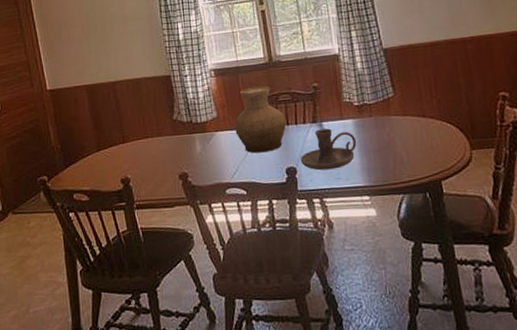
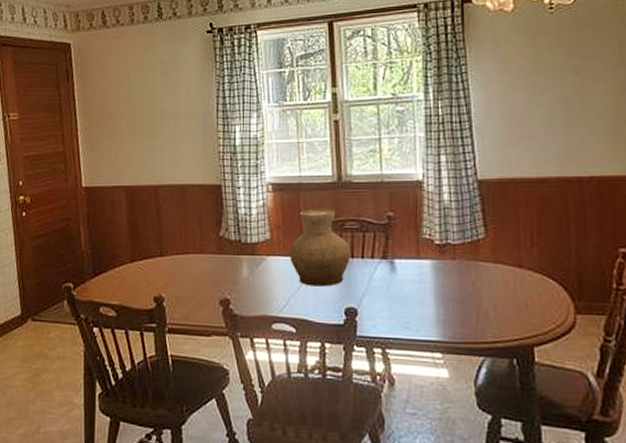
candle holder: present [300,128,357,171] -> none [363,267,434,317]

